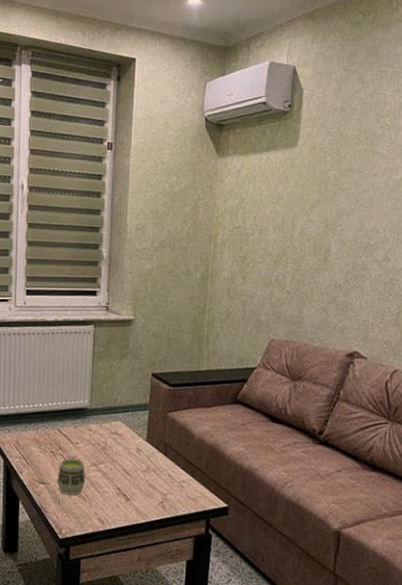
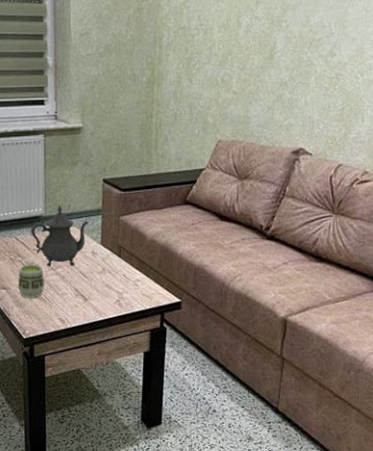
teapot: none [74,397,135,463] -> present [31,205,89,267]

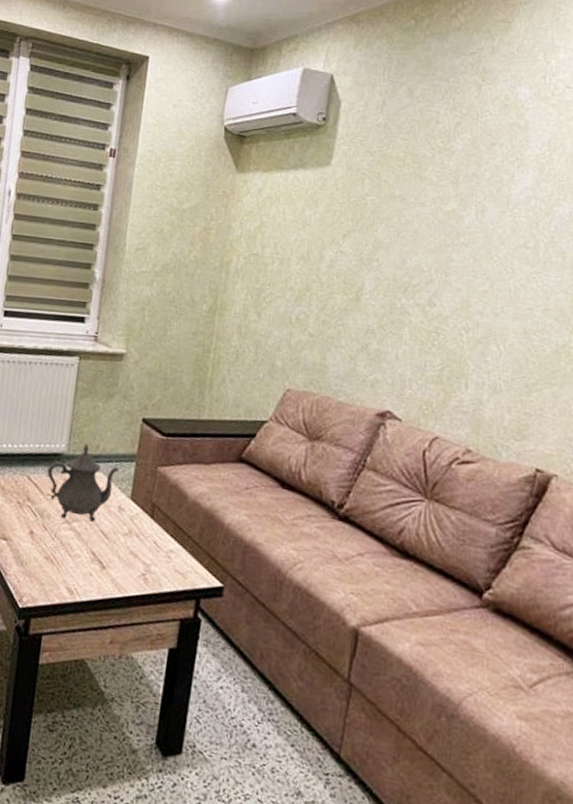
cup: present [17,265,45,298] -> none [21,512,56,557]

